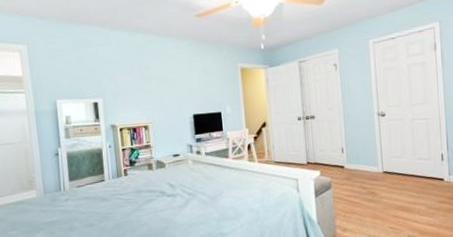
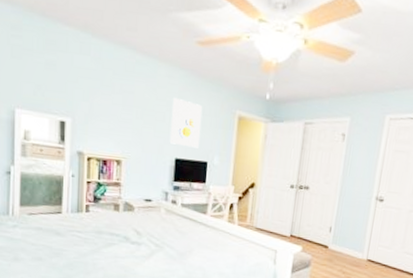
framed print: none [183,63,212,103] -> present [169,97,203,148]

